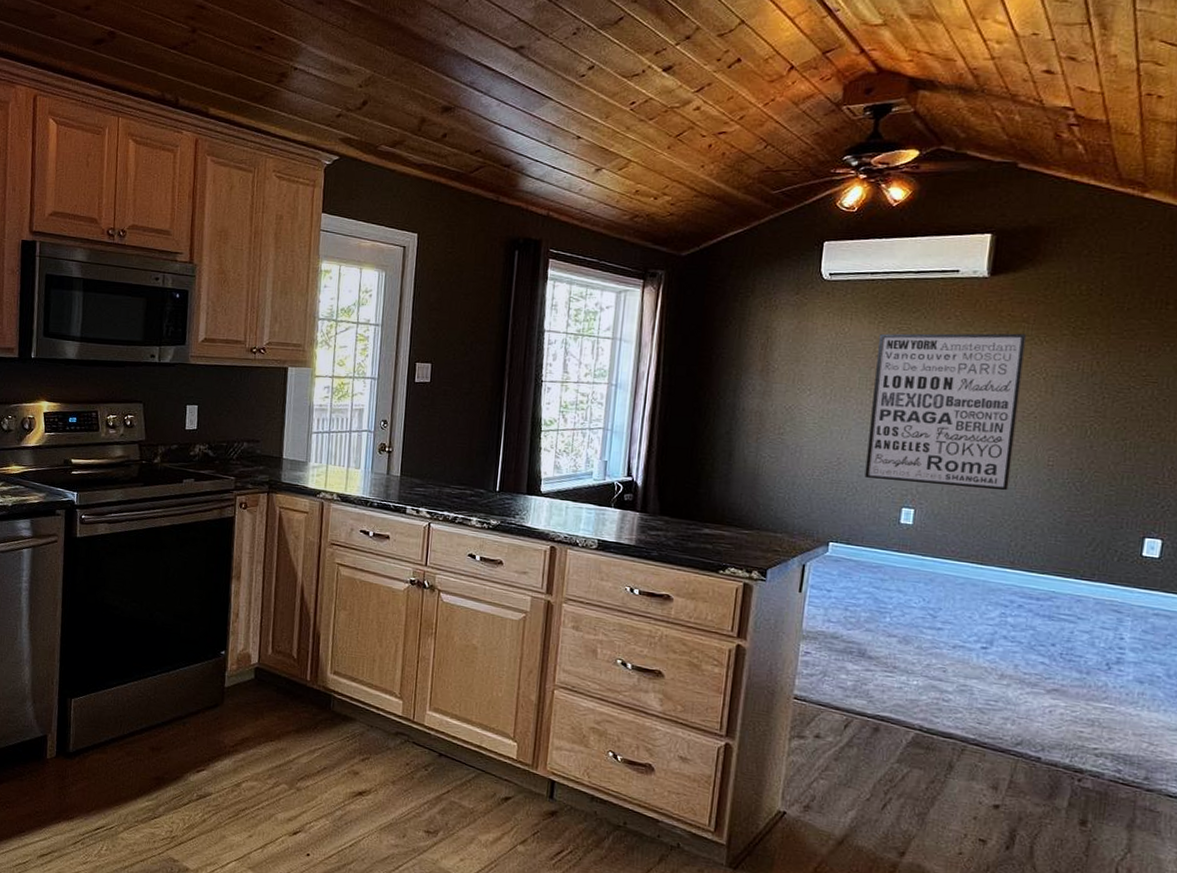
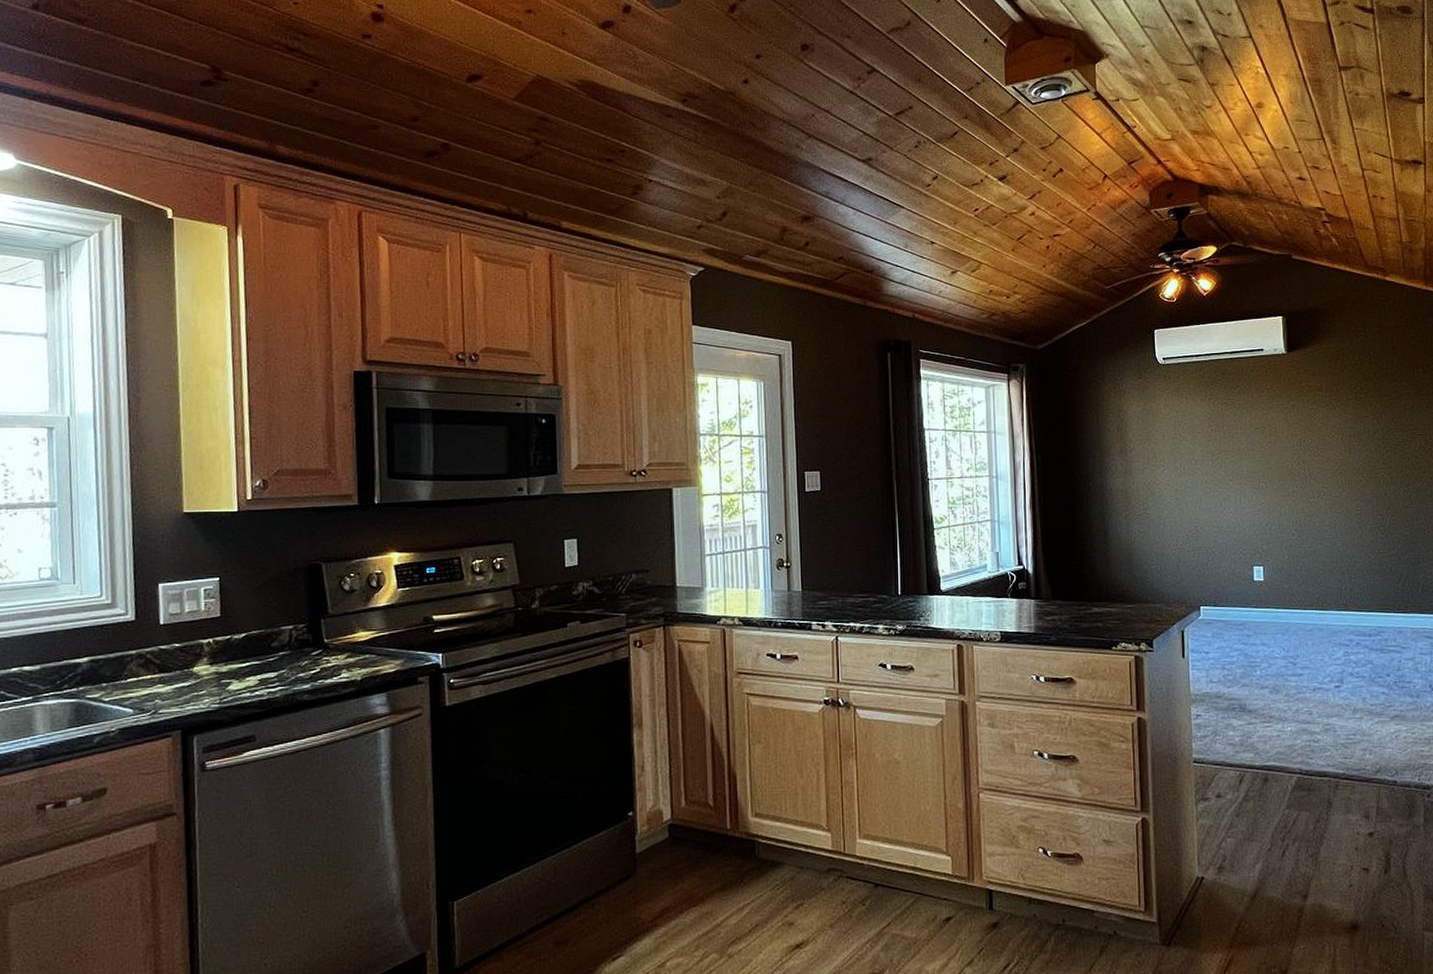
wall art: present [864,333,1027,491] -> none [1210,401,1331,542]

